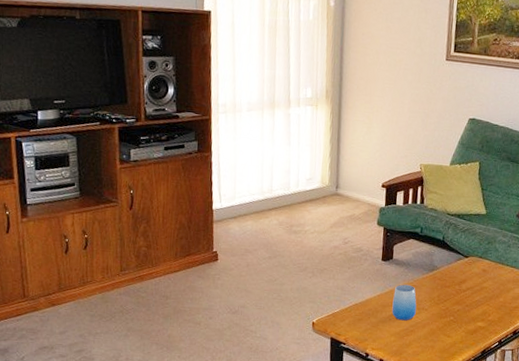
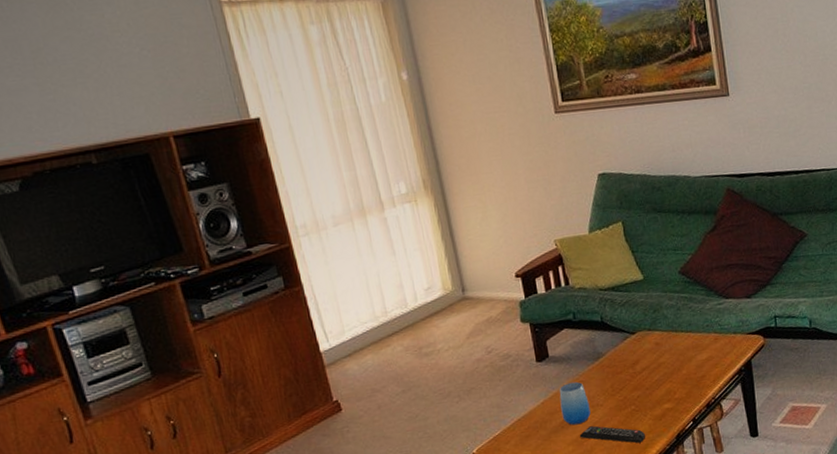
remote control: none [402,325,456,349] -> present [579,425,645,444]

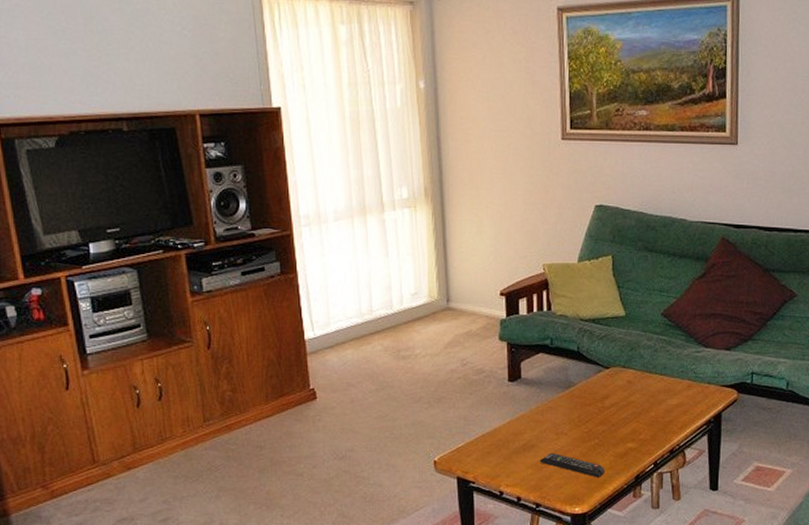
cup: present [559,381,591,426] -> none [525,407,554,450]

